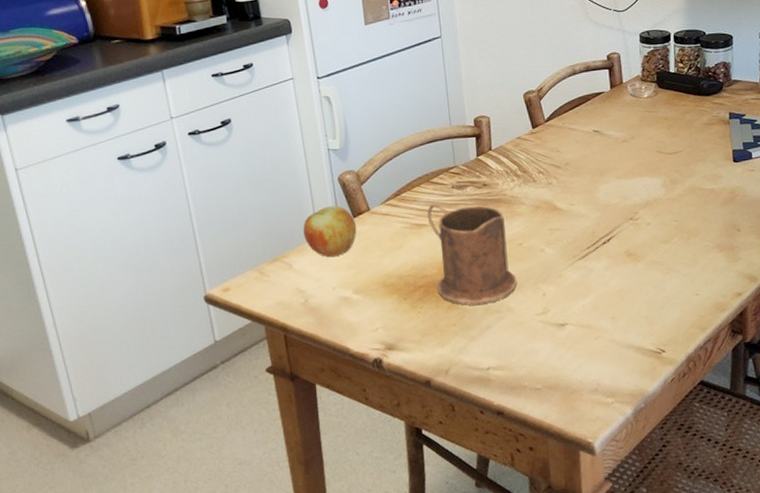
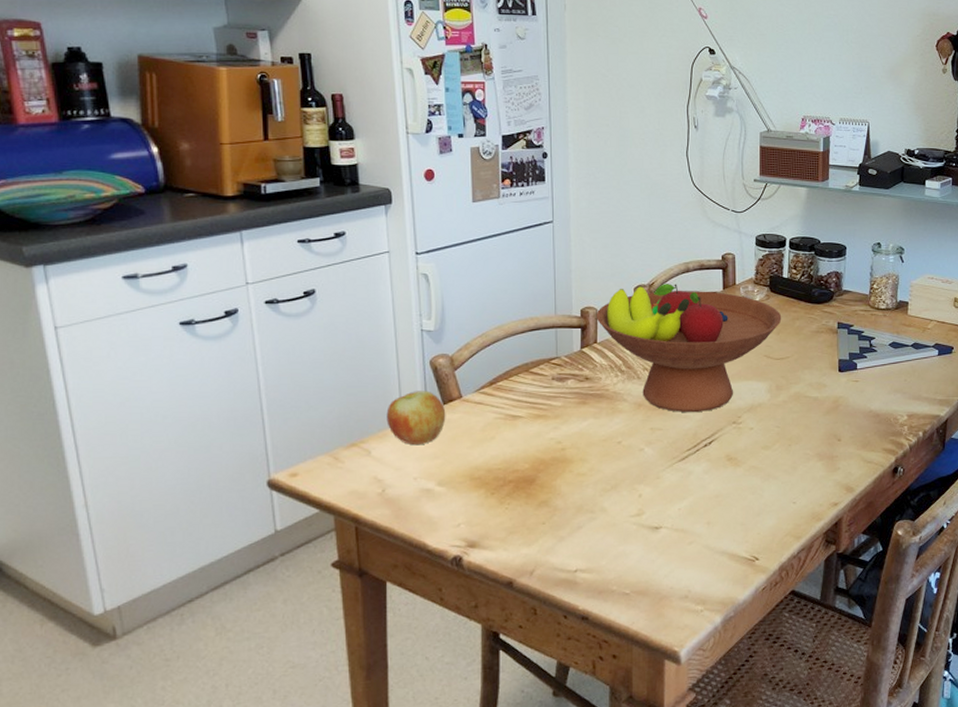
mug: present [427,203,517,306] -> none [523,394,613,504]
fruit bowl: none [488,87,672,212] -> present [596,284,782,413]

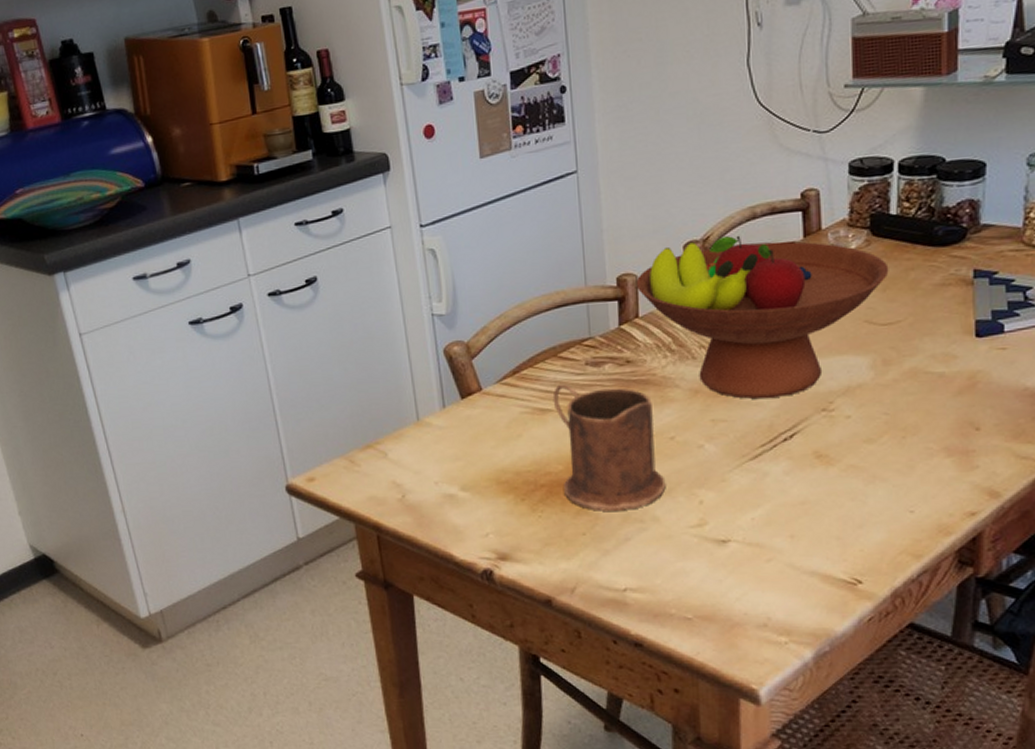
apple: present [386,391,446,445] -> none [400,383,466,445]
mug: none [523,394,613,504] -> present [552,383,666,511]

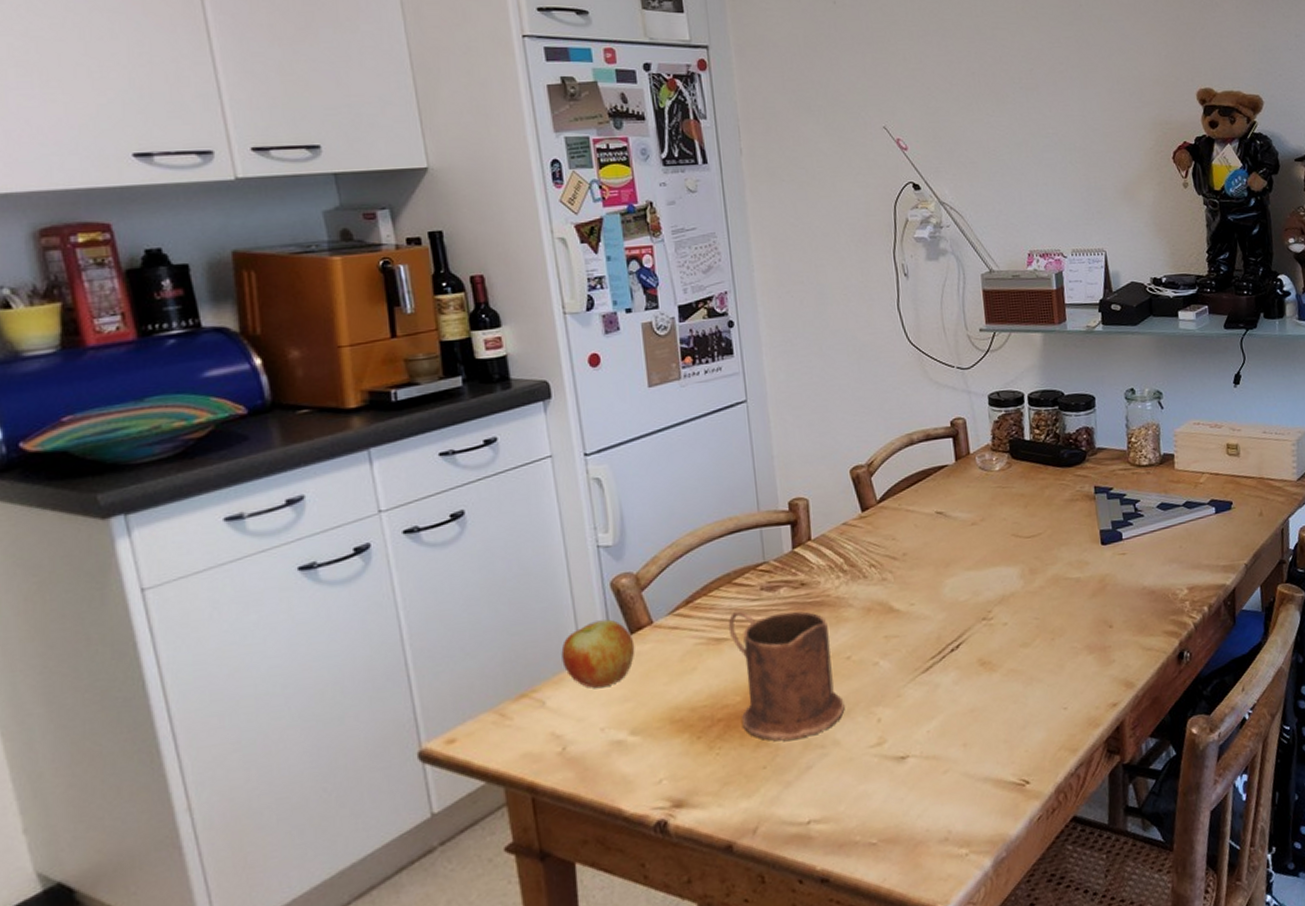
apple: none [400,383,466,445] -> present [561,619,635,688]
fruit bowl: present [636,235,889,399] -> none [807,460,1028,614]

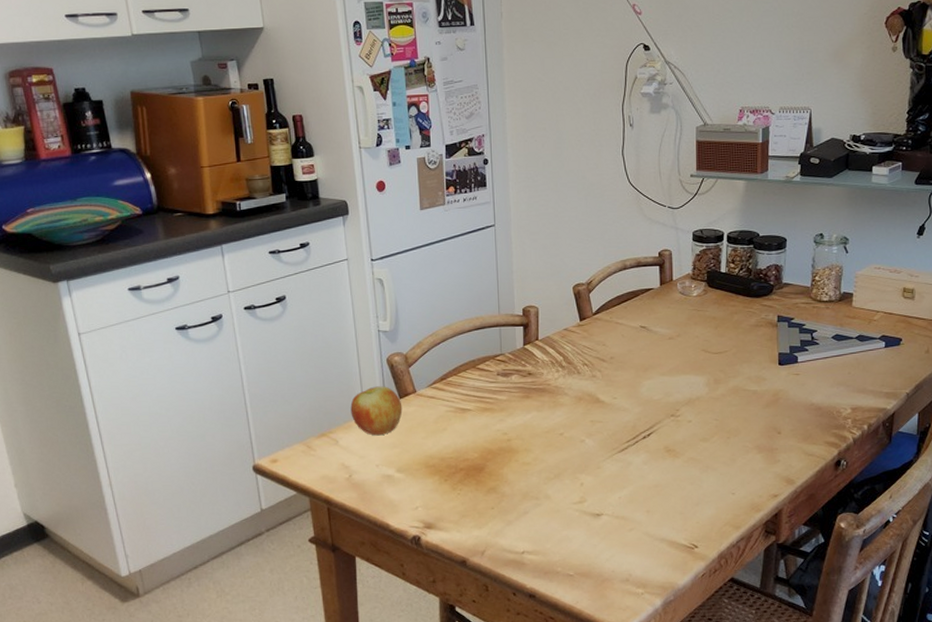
mug: present [728,610,845,741] -> none [471,389,556,490]

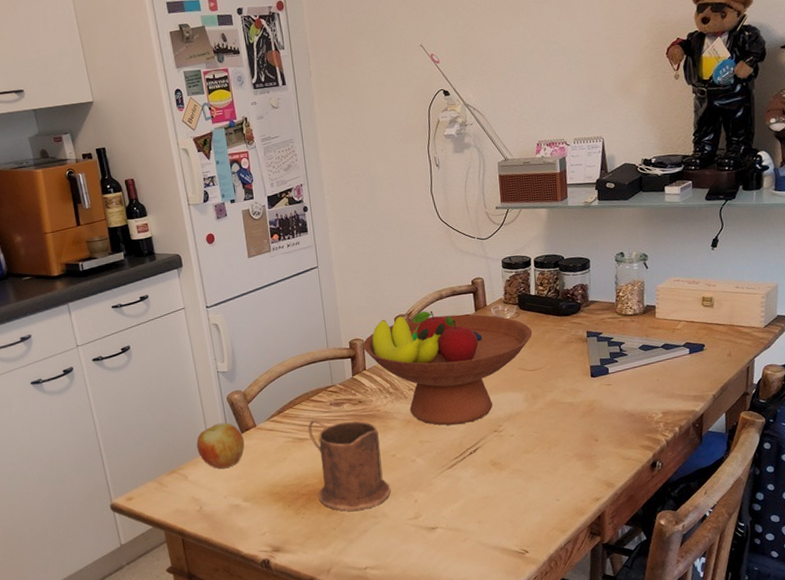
mug: none [471,389,556,490] -> present [307,419,391,511]
fruit bowl: none [537,281,720,406] -> present [363,310,533,425]

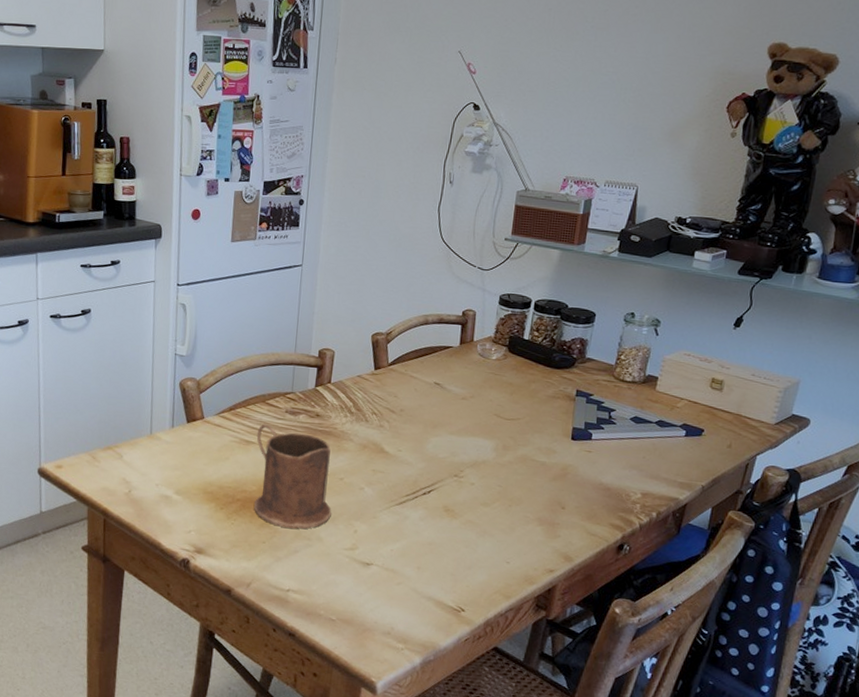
apple: present [196,422,245,469] -> none [138,407,189,456]
fruit bowl: present [363,310,533,425] -> none [332,333,517,461]

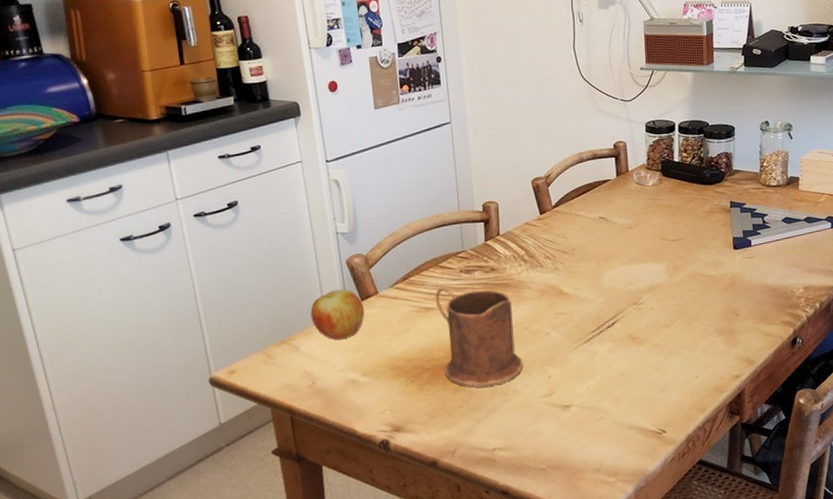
apple: none [138,407,189,456] -> present [310,289,365,340]

